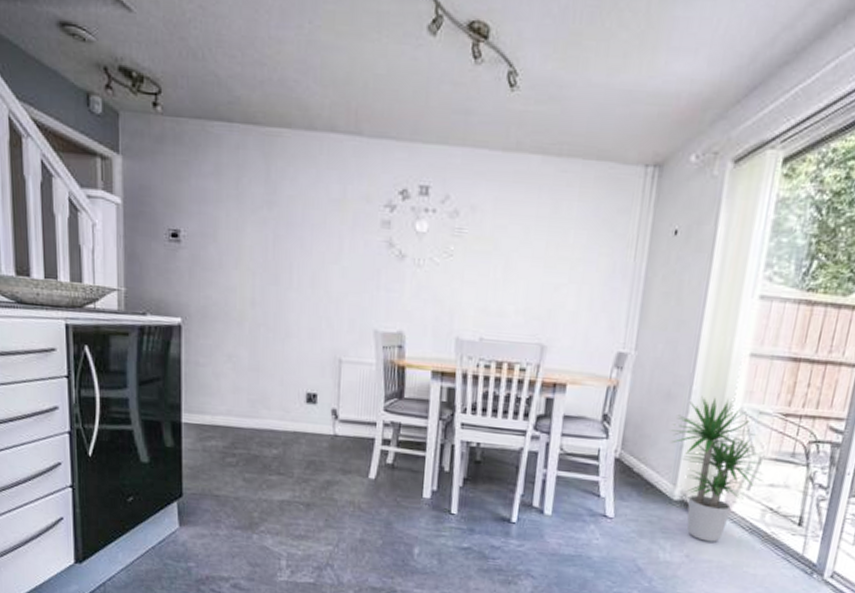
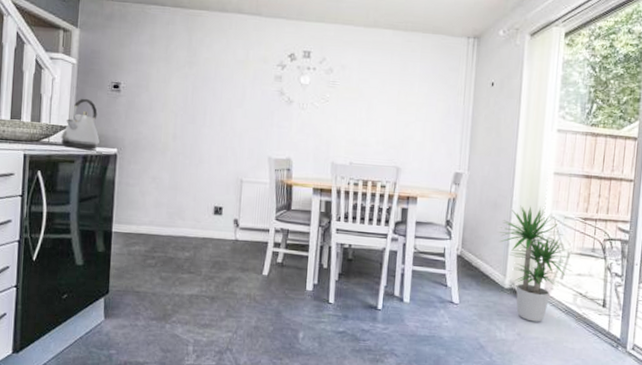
kettle: none [109,251,158,320] -> present [60,98,100,151]

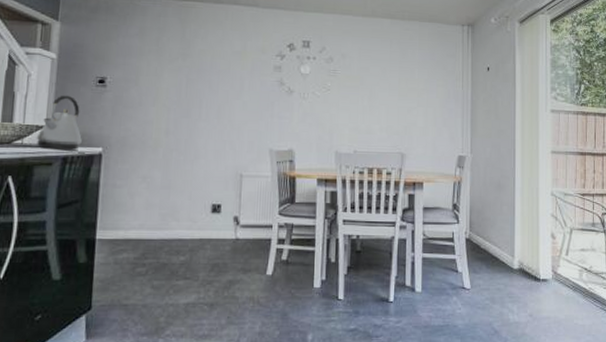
potted plant: present [498,205,574,322] -> none [504,185,577,301]

